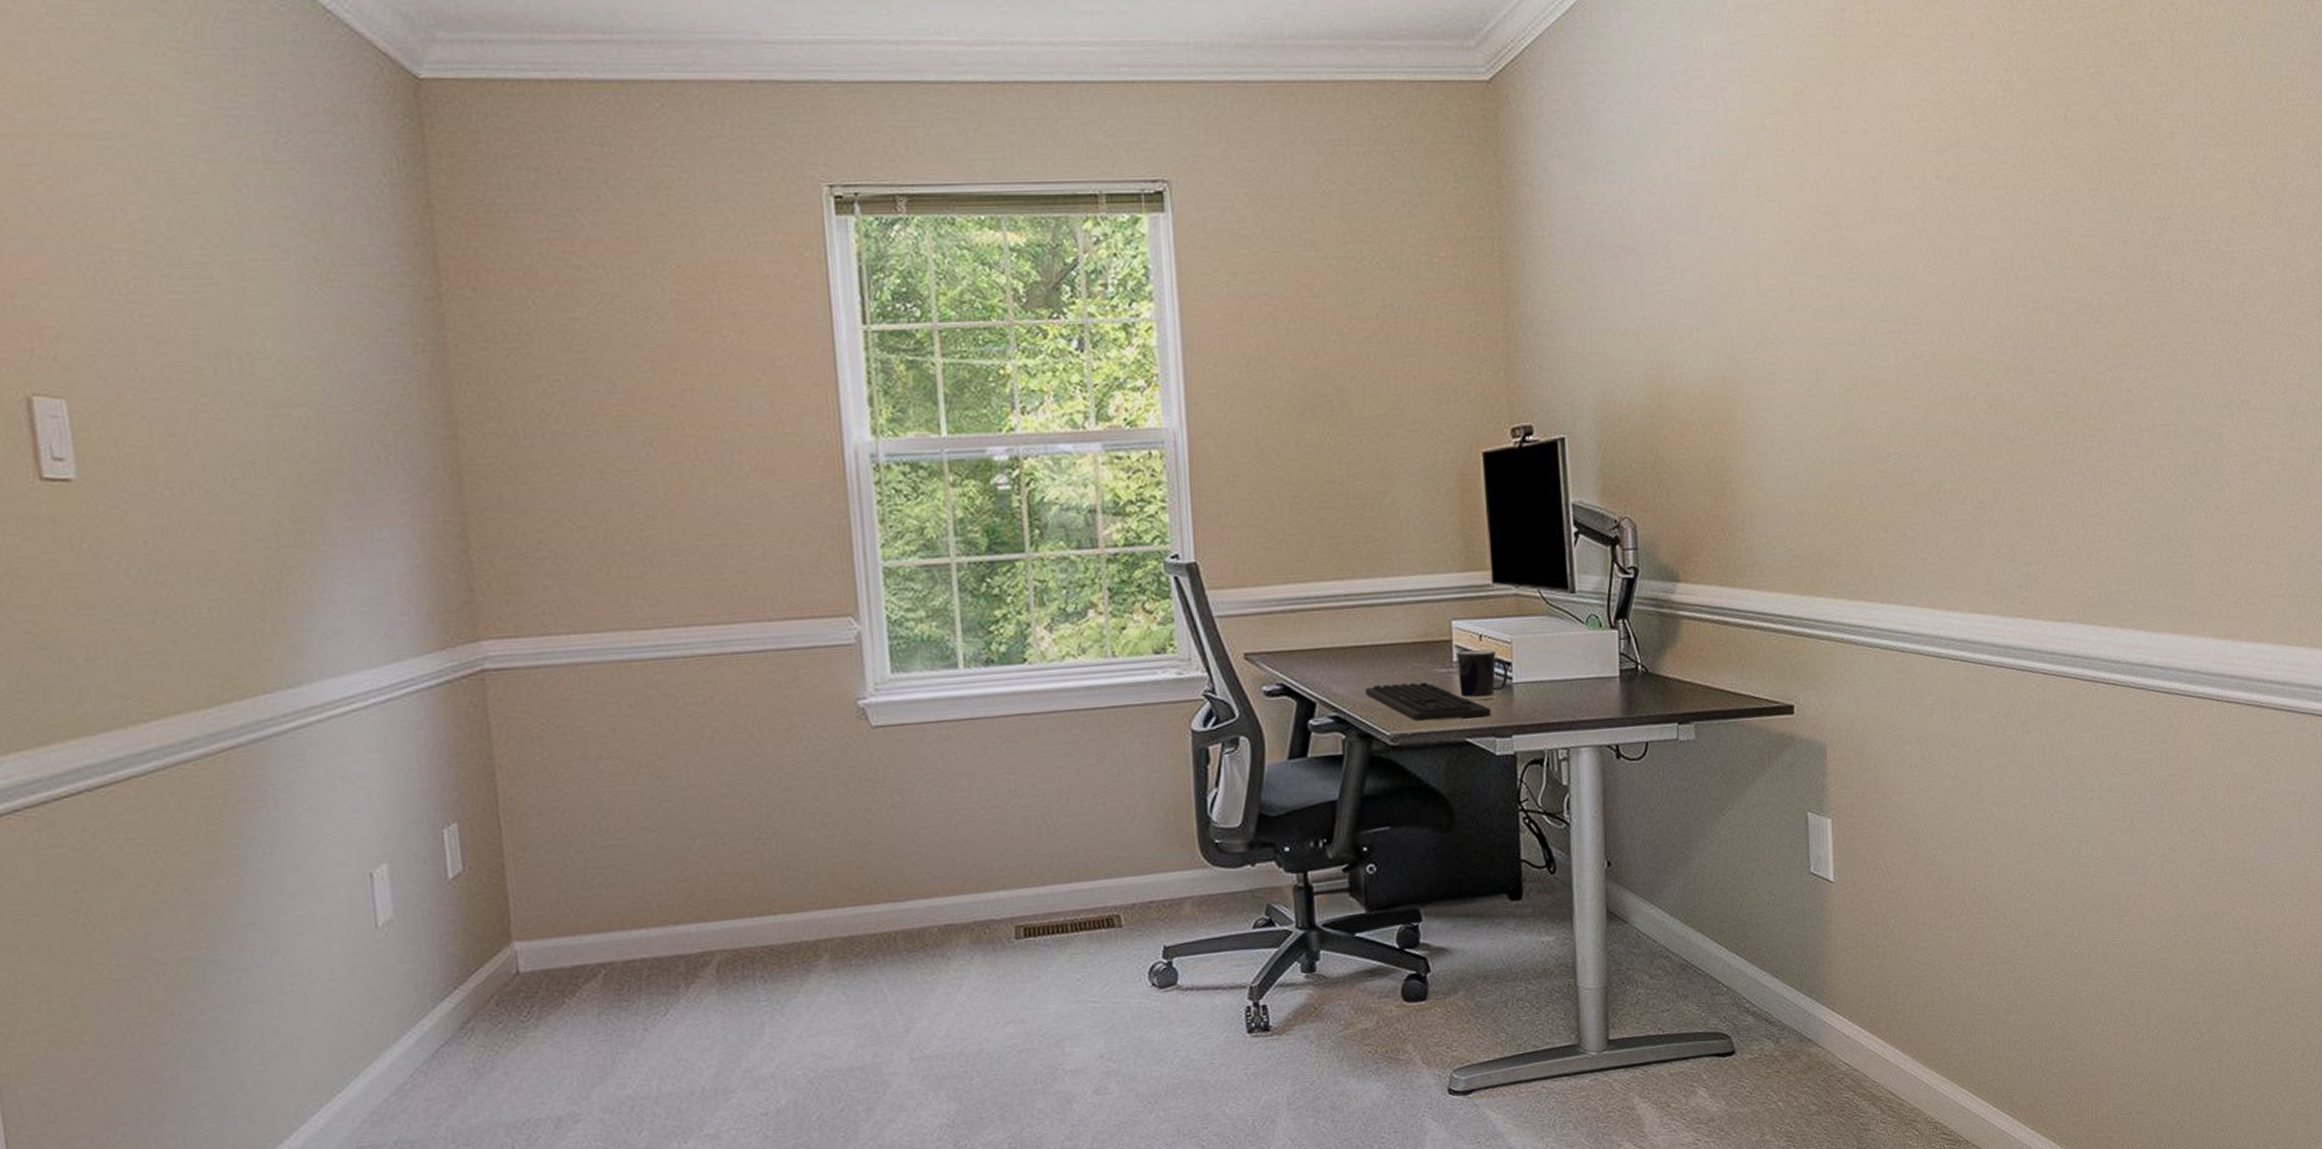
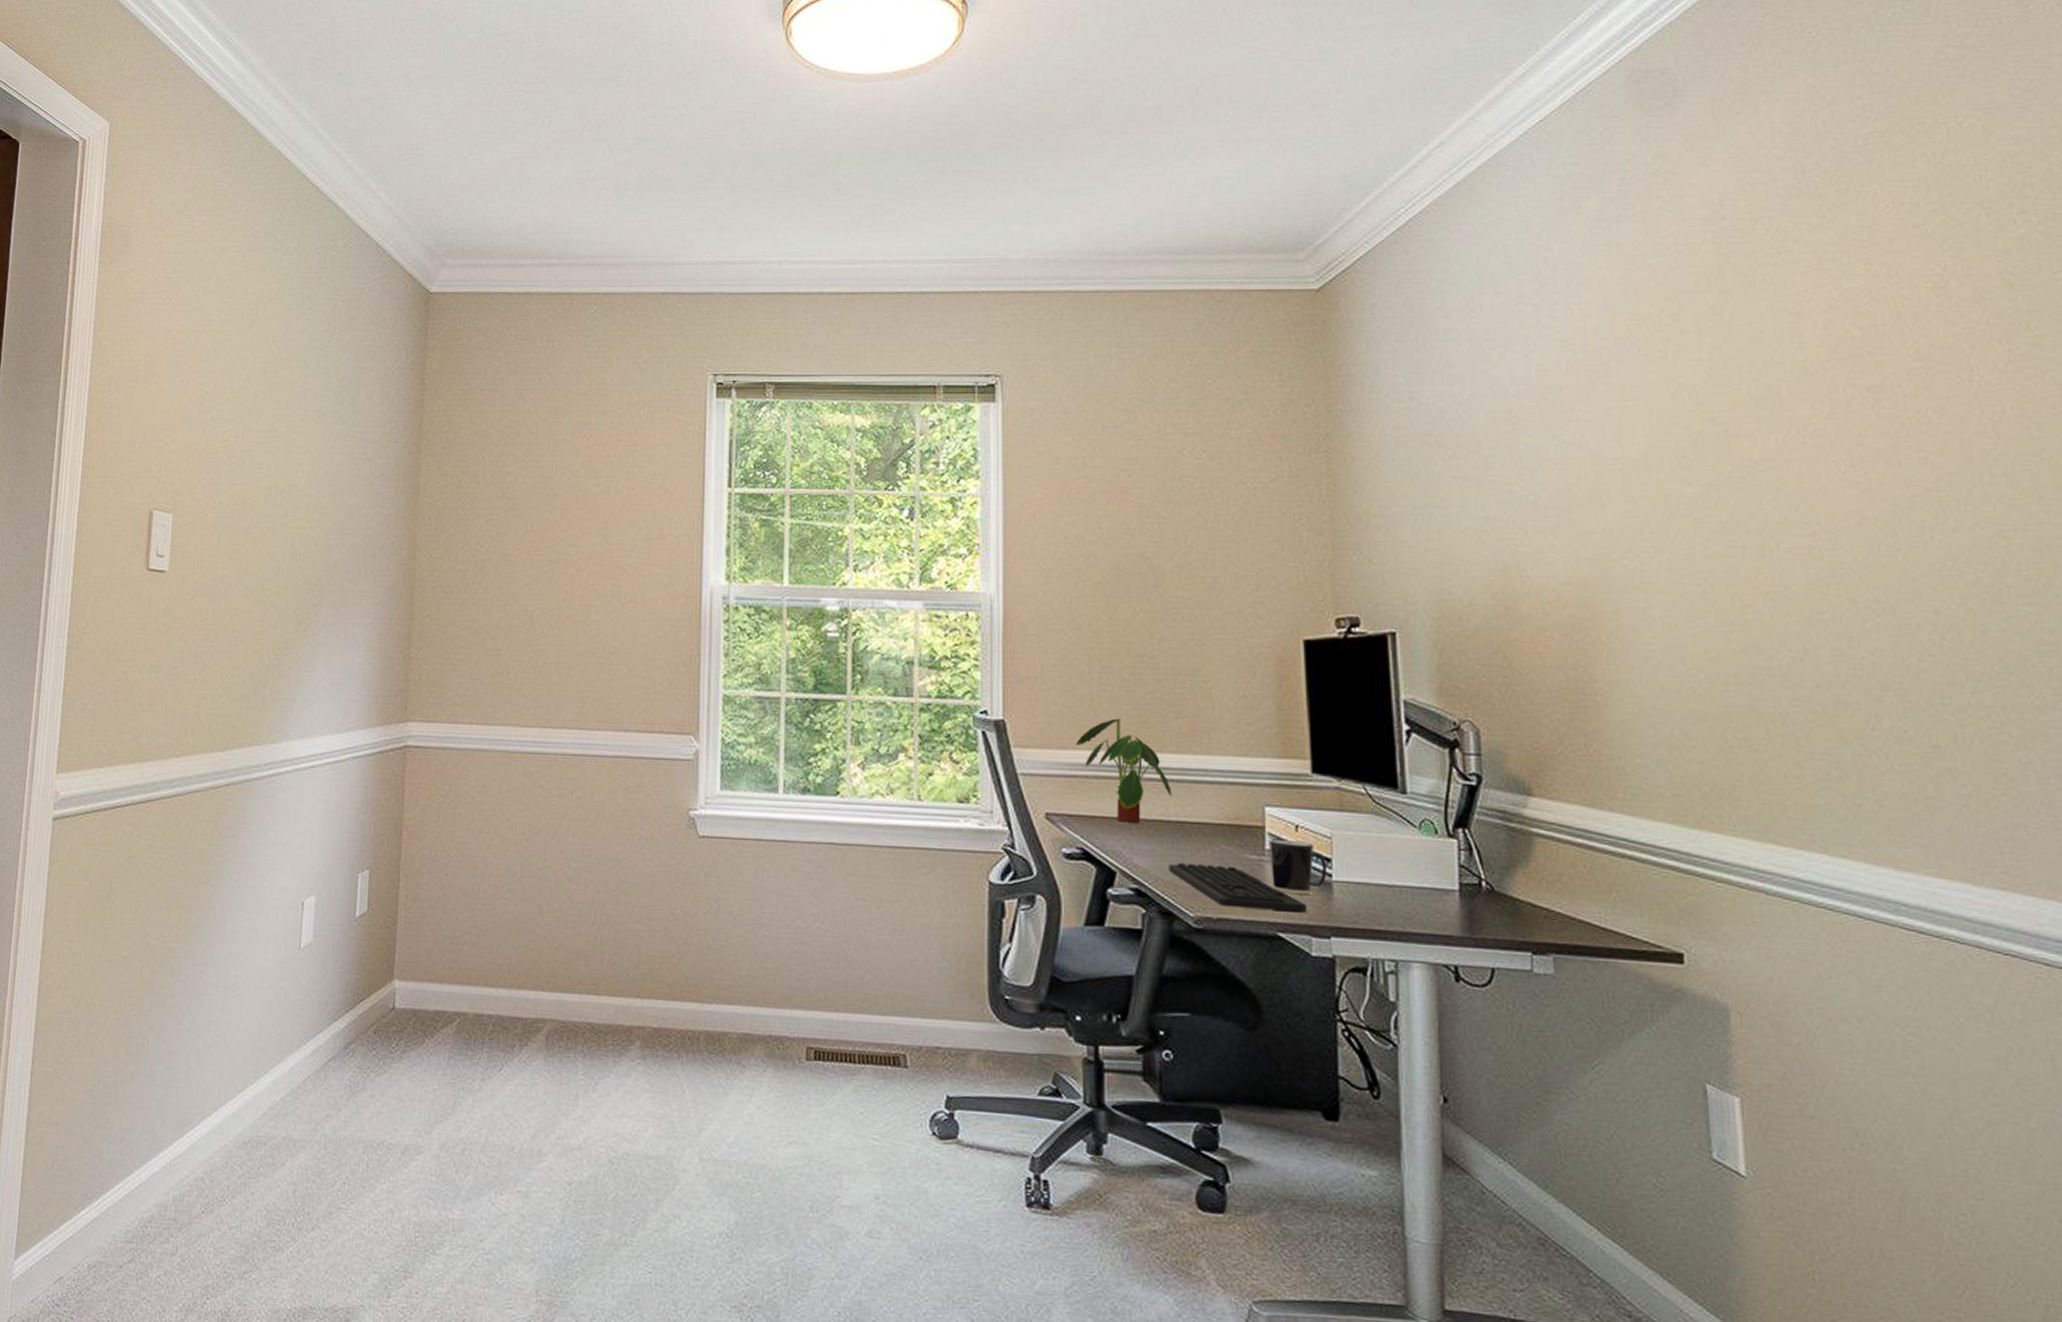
plant: none [1270,548,1366,653] -> present [1076,718,1172,823]

